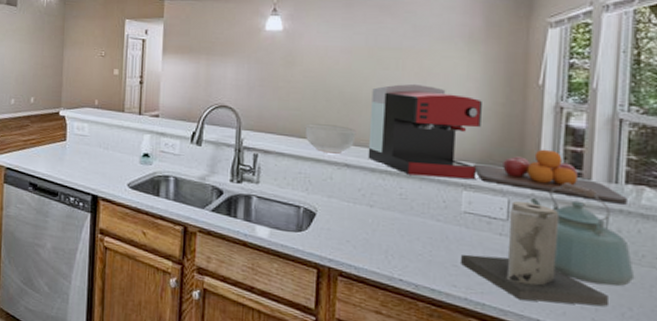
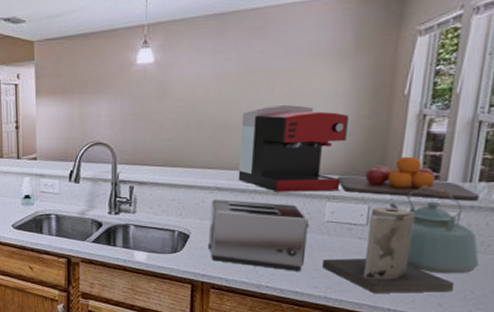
bowl: present [304,123,356,154] -> none [178,152,227,179]
toaster: none [335,177,445,266] -> present [207,200,310,271]

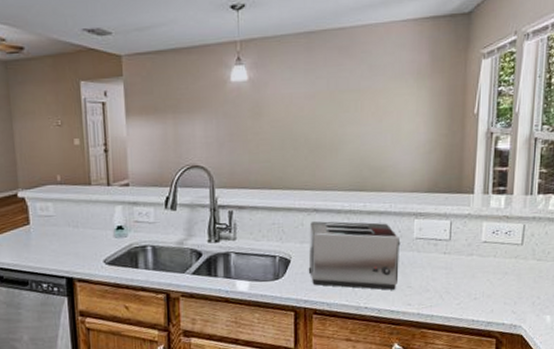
coffee maker: present [238,104,348,192] -> none [334,123,429,212]
paper towel roll: present [321,207,454,293] -> none [413,221,524,306]
chopping board: present [336,156,479,201] -> none [422,172,539,213]
kettle: present [389,186,479,274] -> none [467,200,543,283]

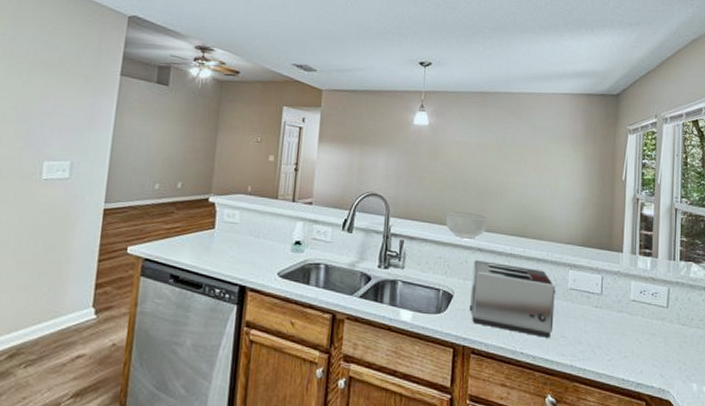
bowl: none [275,172,323,201] -> present [445,211,488,239]

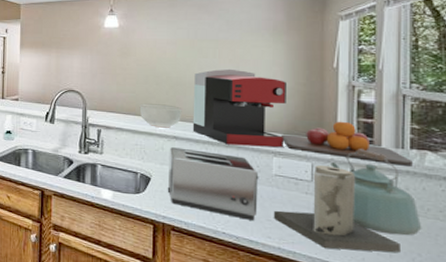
coffee maker: none [496,177,583,261] -> present [192,68,286,148]
paper towel roll: none [567,278,670,363] -> present [273,165,400,253]
chopping board: none [576,233,681,277] -> present [280,121,413,166]
kettle: none [617,261,687,346] -> present [331,149,422,236]

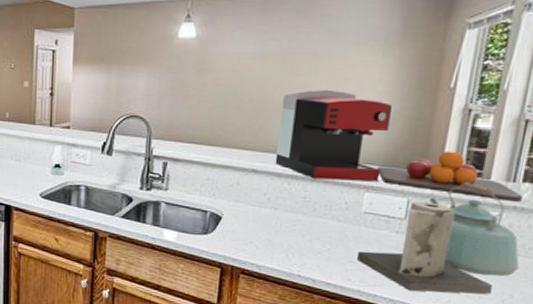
bowl: present [139,103,182,128] -> none [214,131,265,160]
toaster: present [167,147,259,221] -> none [239,182,346,262]

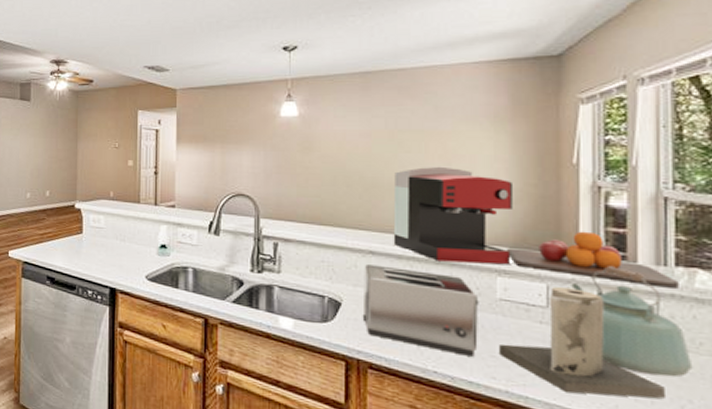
toaster: none [239,182,346,262] -> present [362,264,479,357]

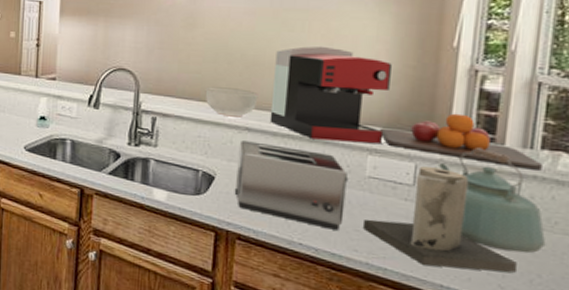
bowl: none [326,210,380,241] -> present [205,86,259,118]

